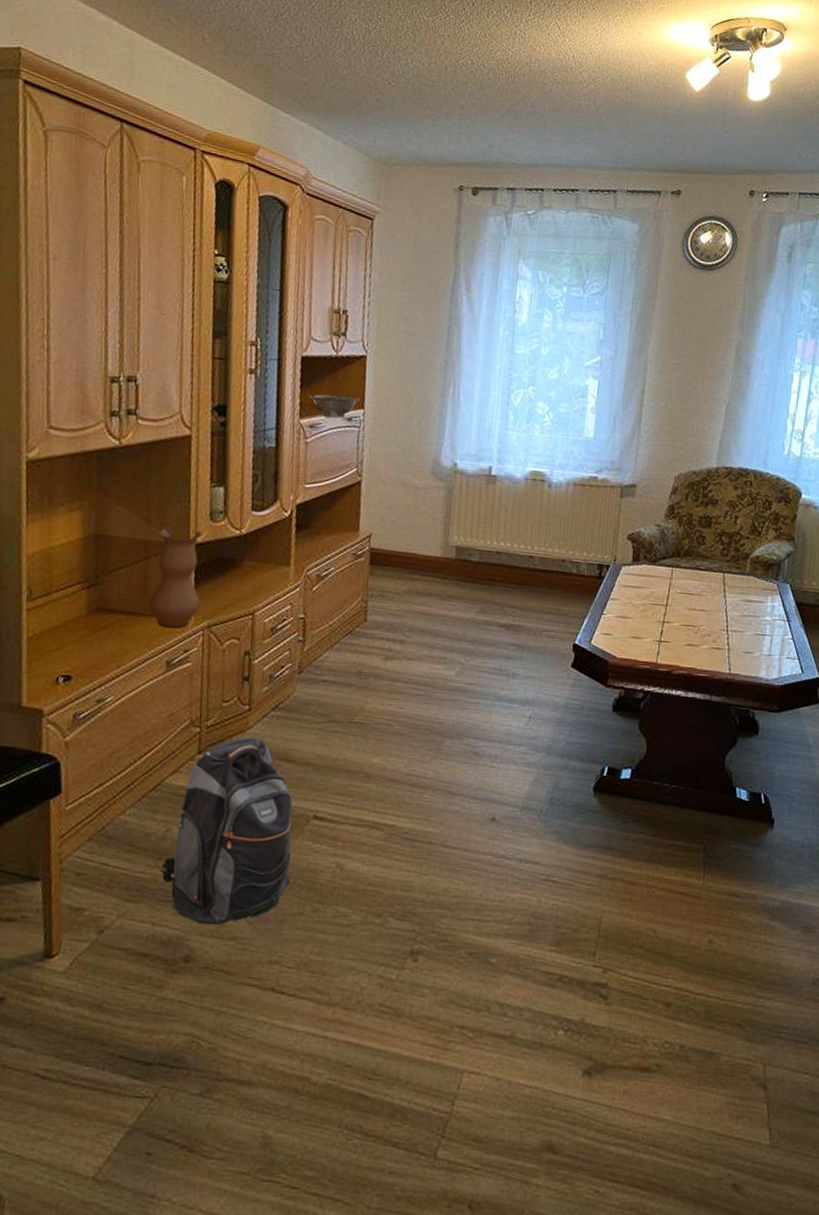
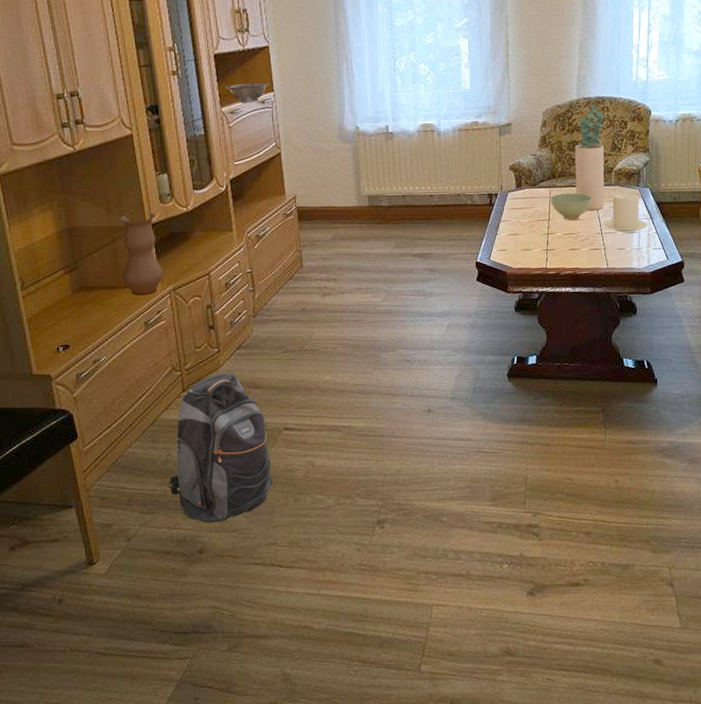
bowl: none [671,576,721,610] -> present [550,193,592,220]
vase: none [702,470,746,603] -> present [574,99,605,211]
candle: none [733,585,782,635] -> present [605,193,647,233]

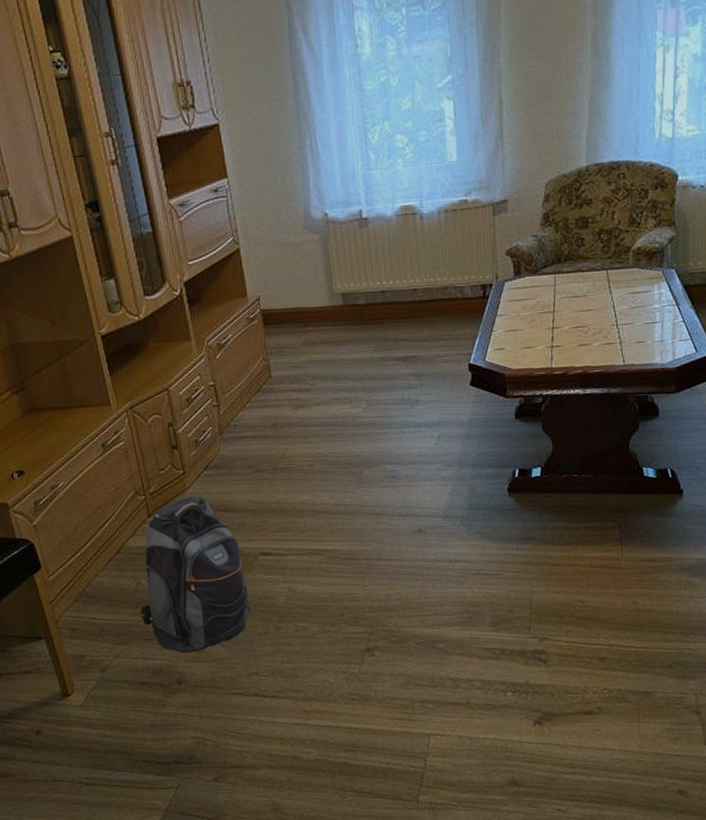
vase: present [118,212,163,296] -> none [64,322,119,416]
decorative bowl: present [225,82,270,102] -> none [172,166,223,193]
bowl: present [550,193,592,220] -> none [555,278,606,311]
vase: present [574,99,605,211] -> none [584,165,621,300]
candle: present [605,193,647,233] -> none [621,275,672,323]

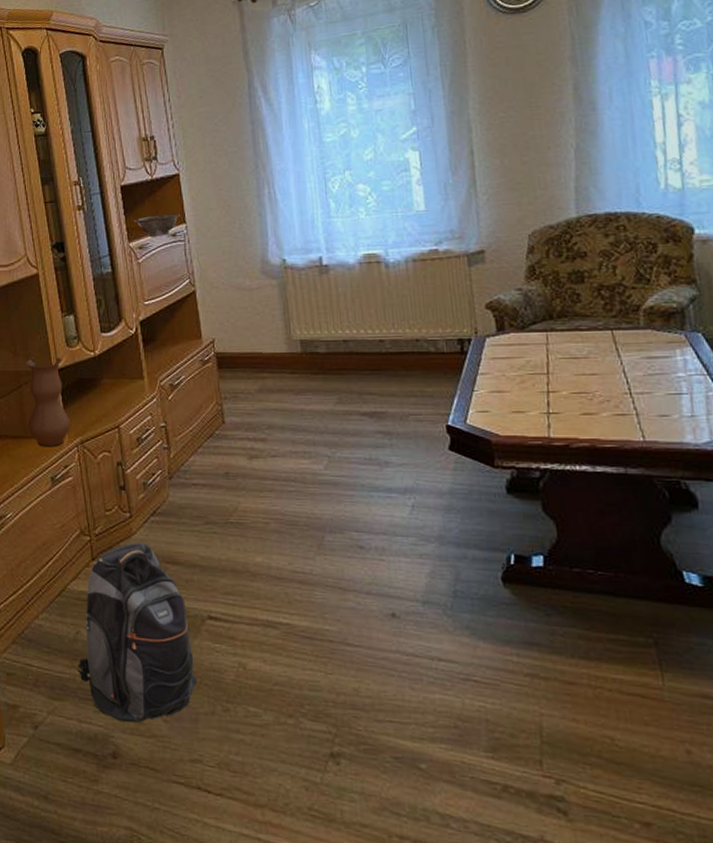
vase: none [64,322,119,416] -> present [24,356,70,447]
decorative bowl: none [172,166,223,193] -> present [133,213,181,236]

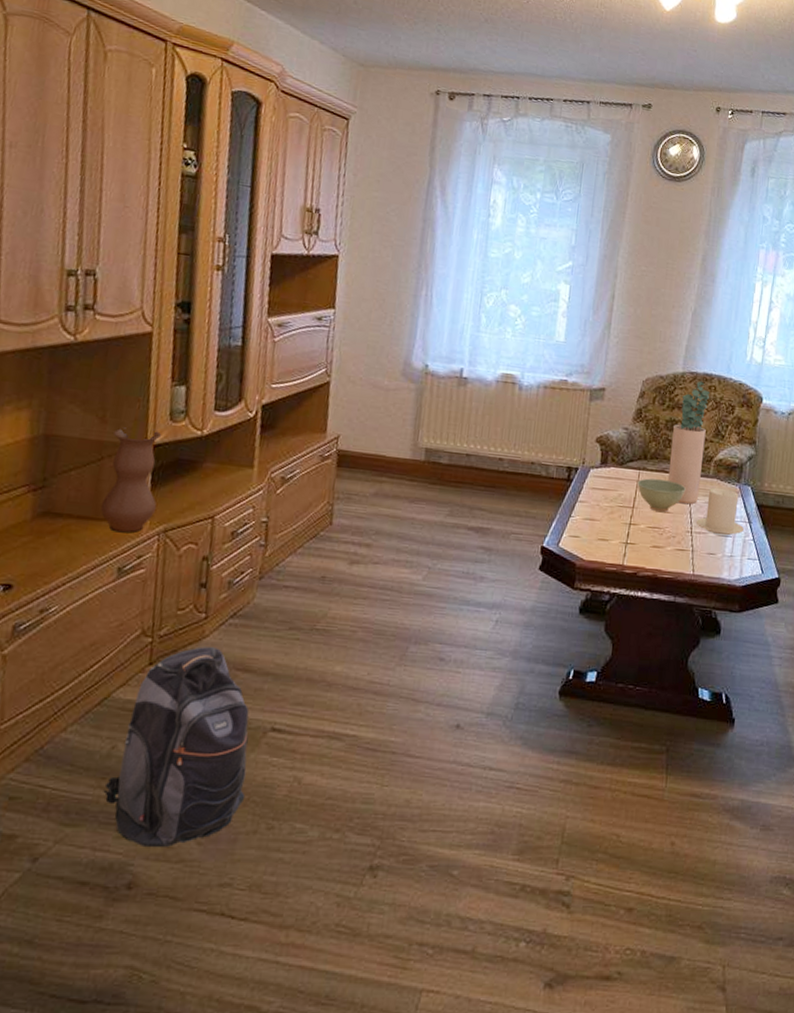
decorative bowl: present [133,213,181,236] -> none [278,292,332,318]
bowl: none [547,339,612,374] -> present [637,478,686,512]
vase: none [579,216,632,363] -> present [667,375,711,505]
candle: none [635,339,703,393] -> present [696,487,744,536]

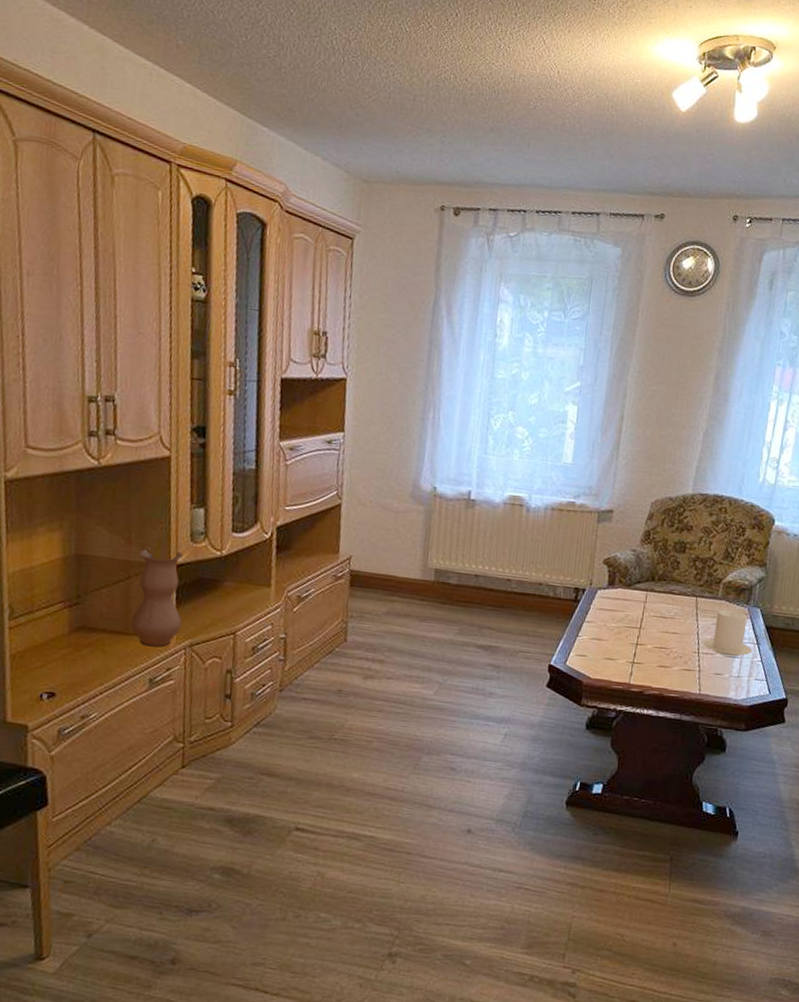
backpack: present [103,646,250,848] -> none [146,752,275,930]
bowl: present [637,478,686,512] -> none [645,599,694,633]
vase: present [667,375,711,505] -> none [675,497,721,626]

